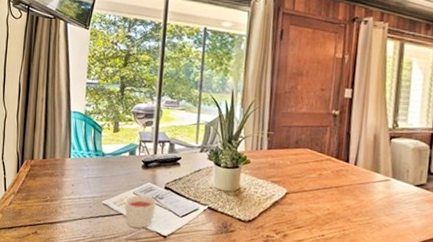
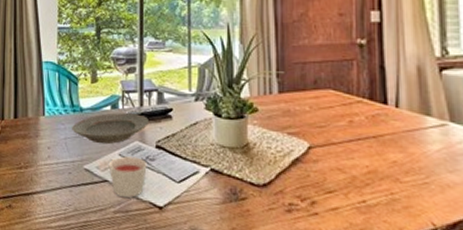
plate: none [94,158,160,184] -> present [72,112,149,145]

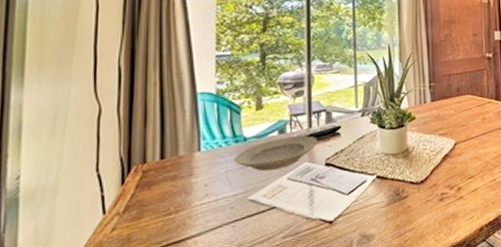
candle: present [108,156,147,198] -> none [276,178,317,221]

